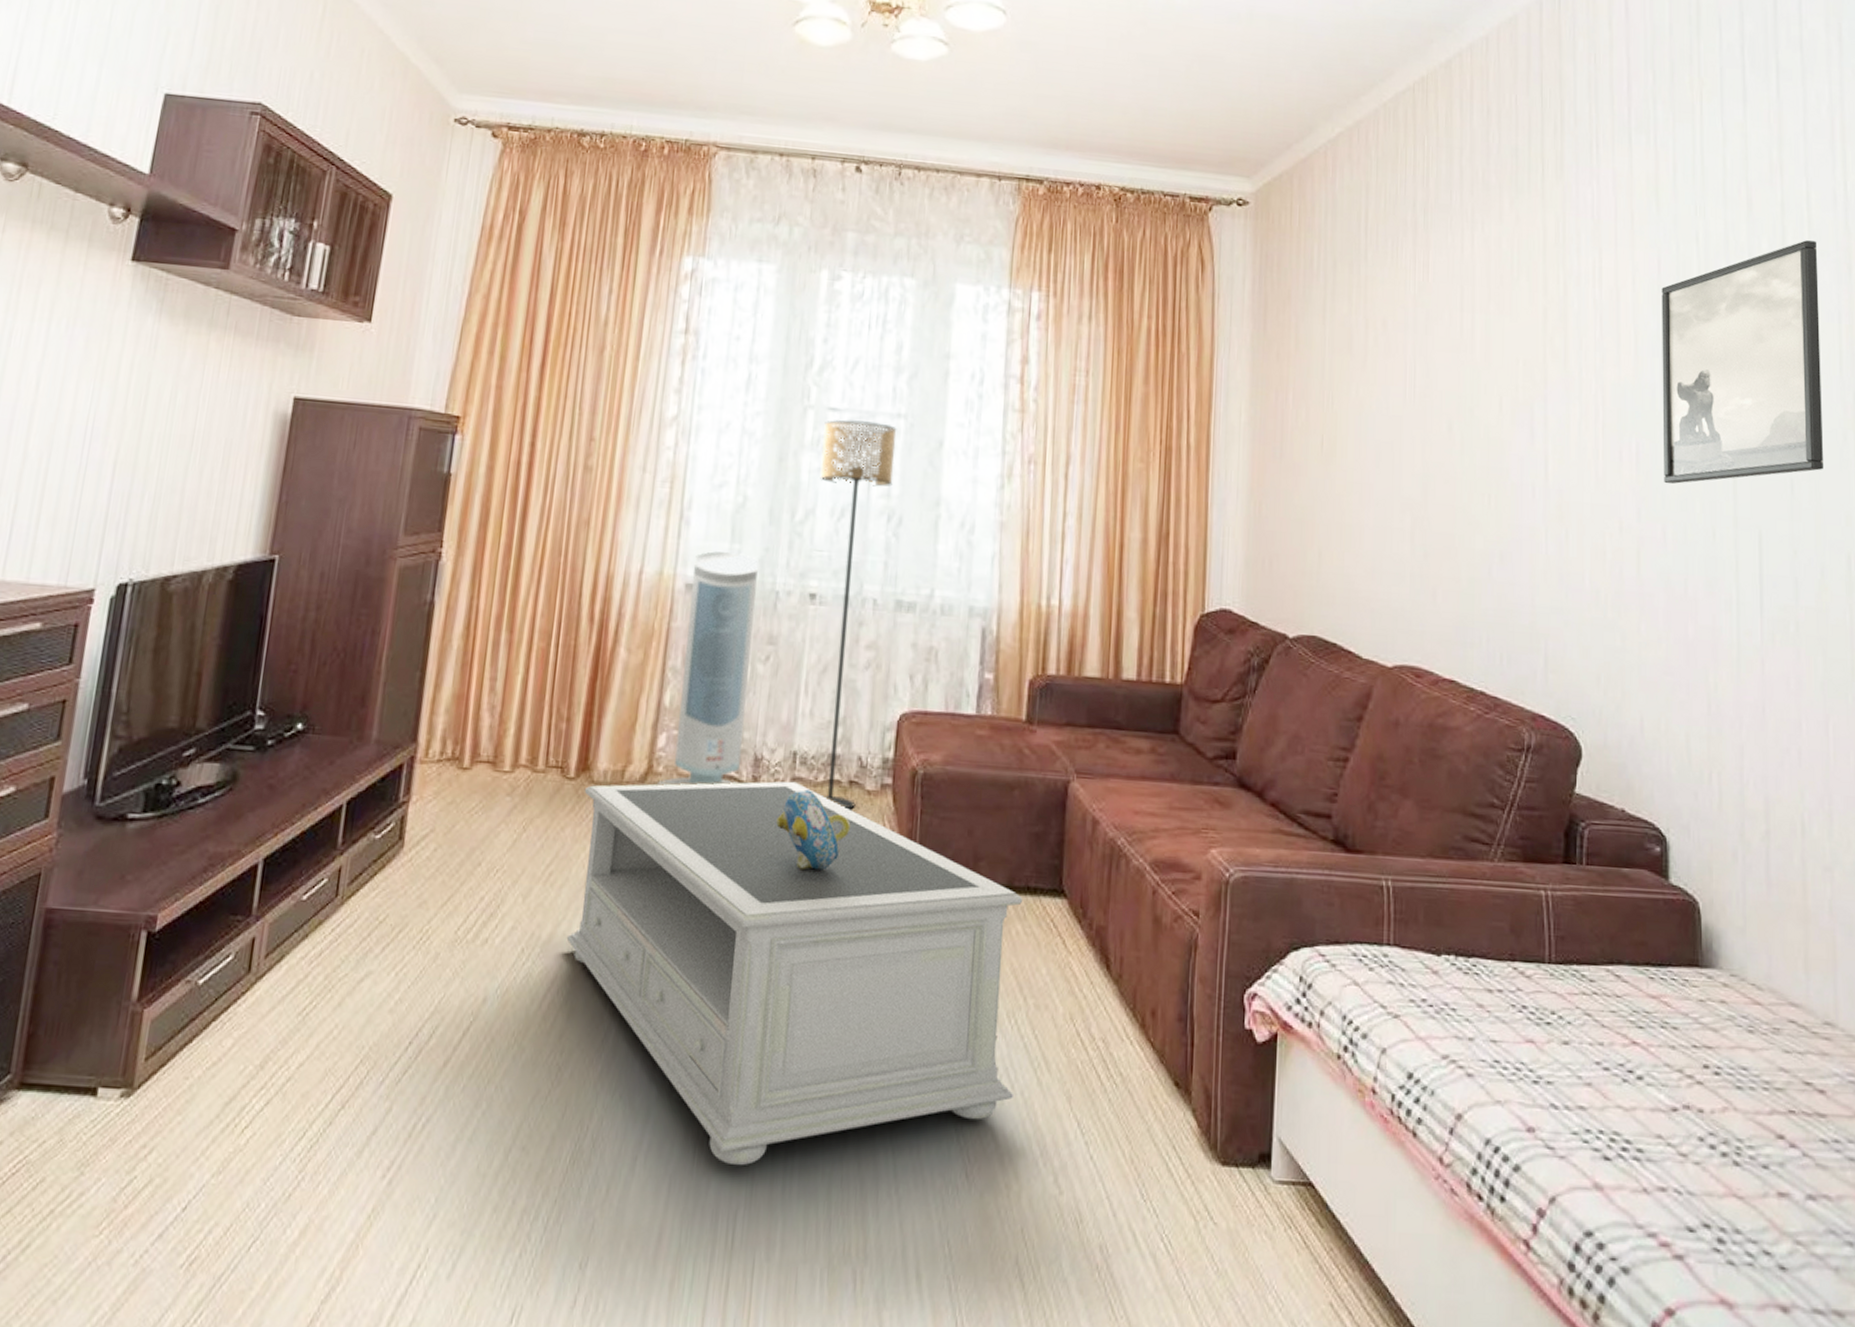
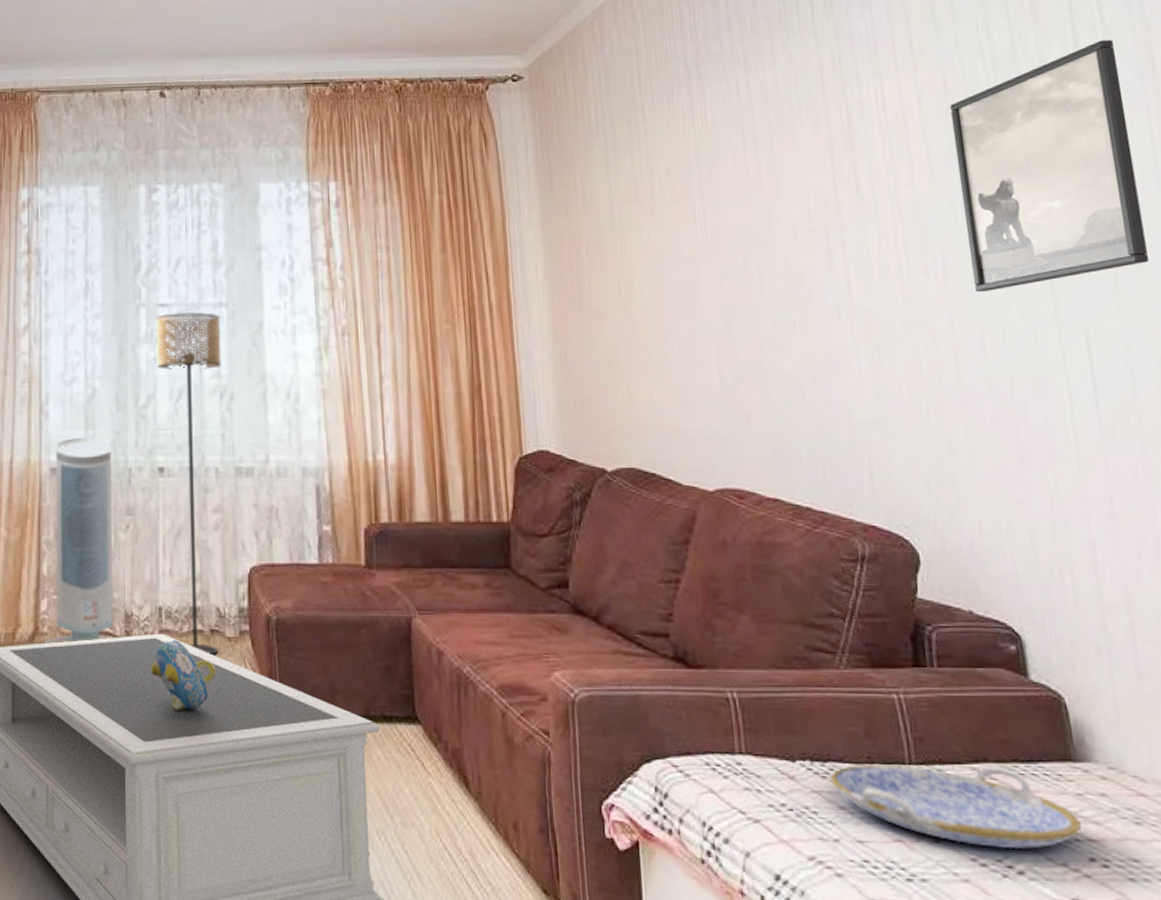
serving tray: none [1472,962,1700,1054] -> present [830,765,1082,850]

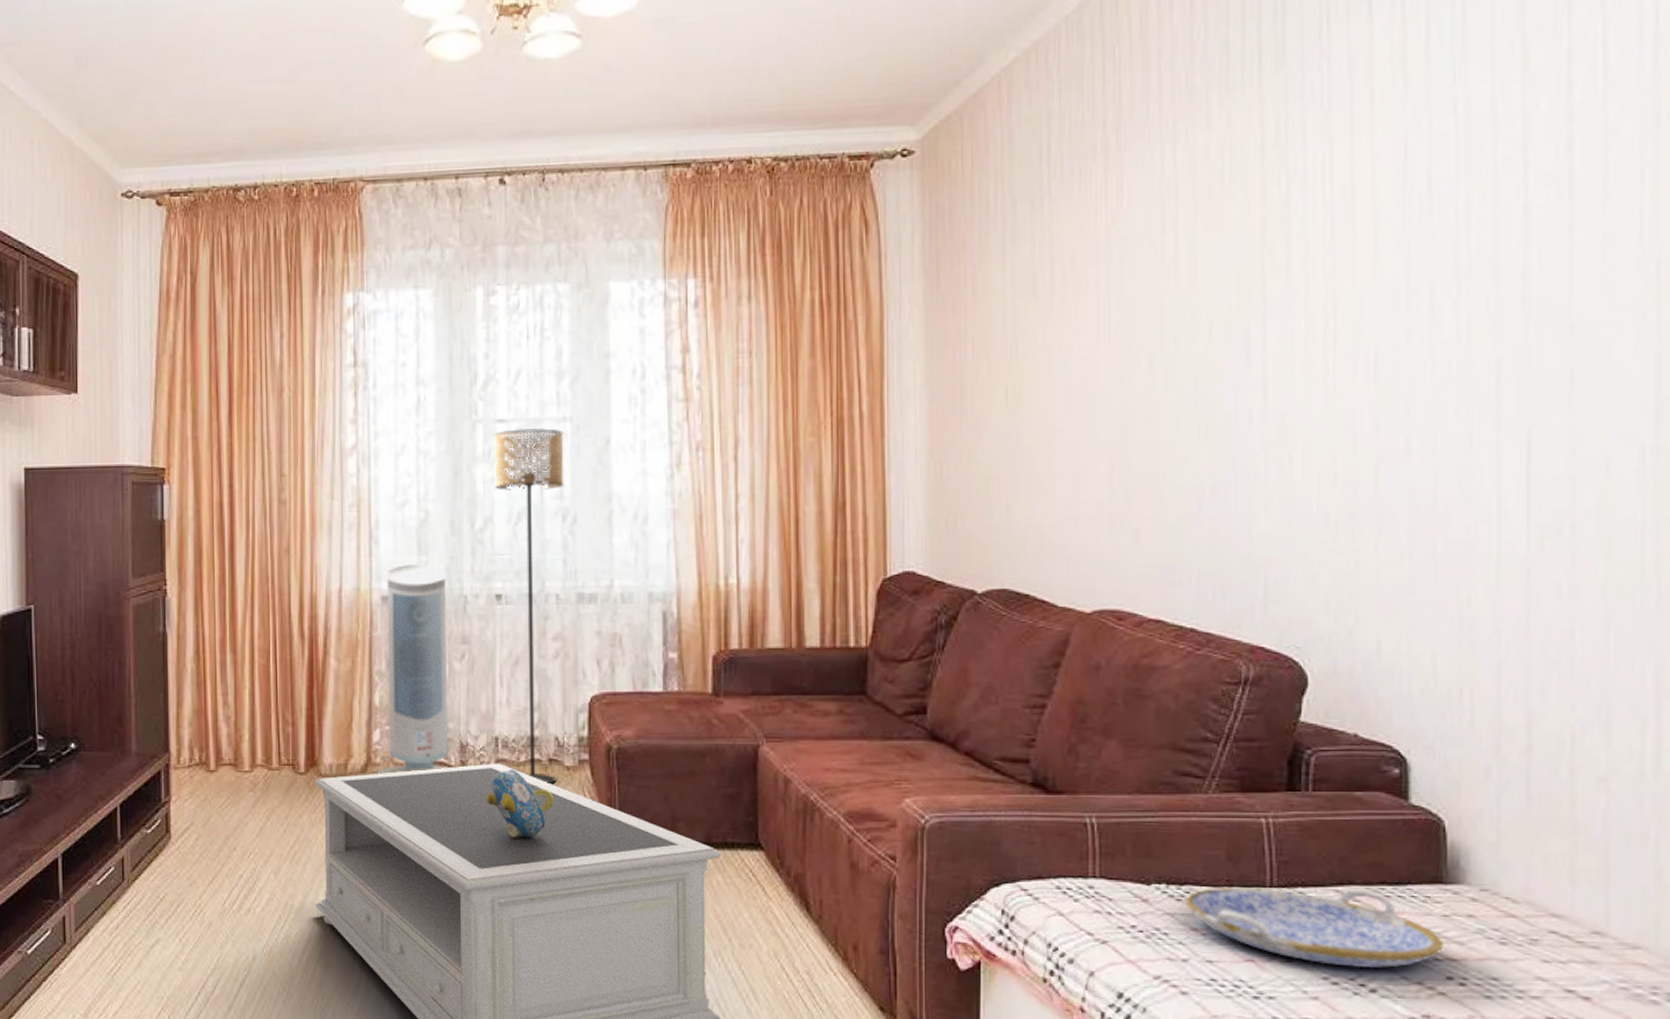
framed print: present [950,40,1150,293] -> none [1408,90,1616,392]

